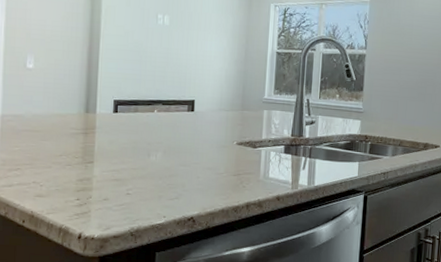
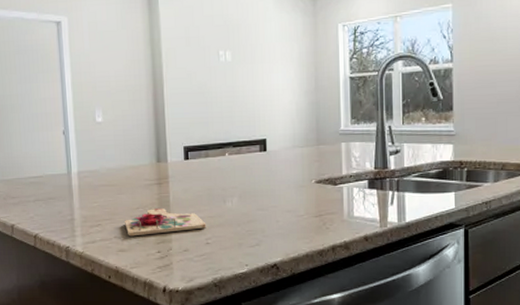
cutting board: none [45,157,129,183] -> present [125,209,206,237]

